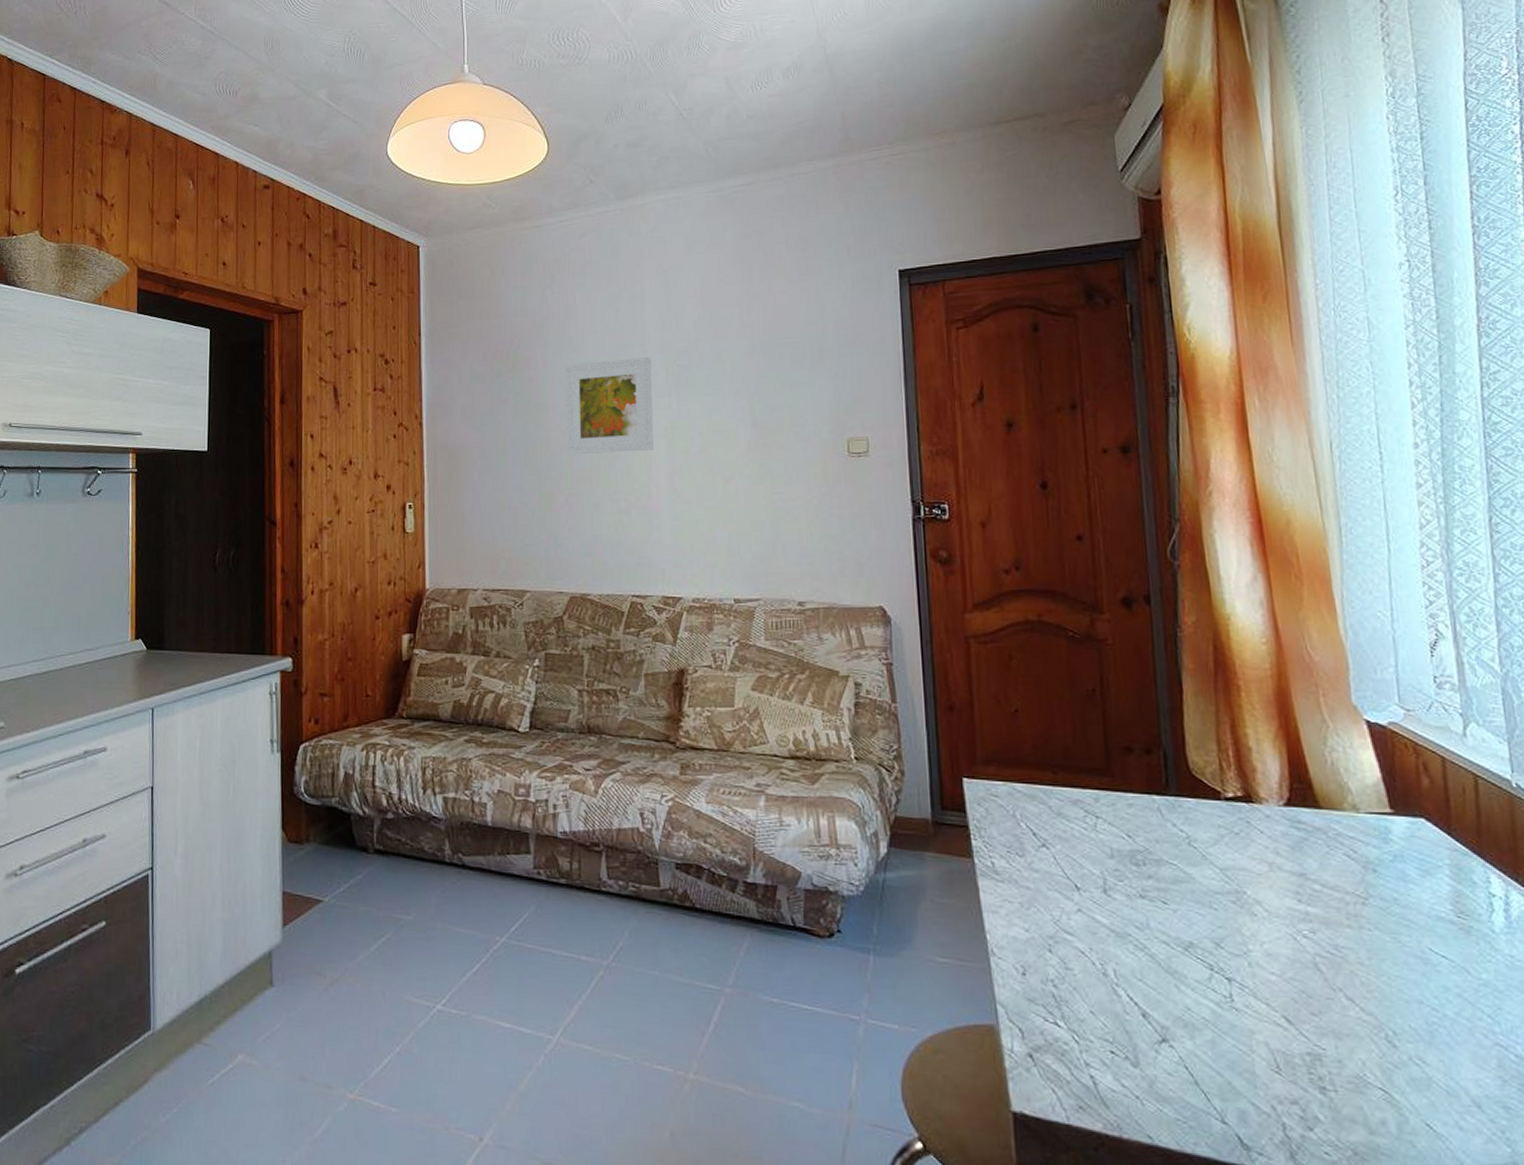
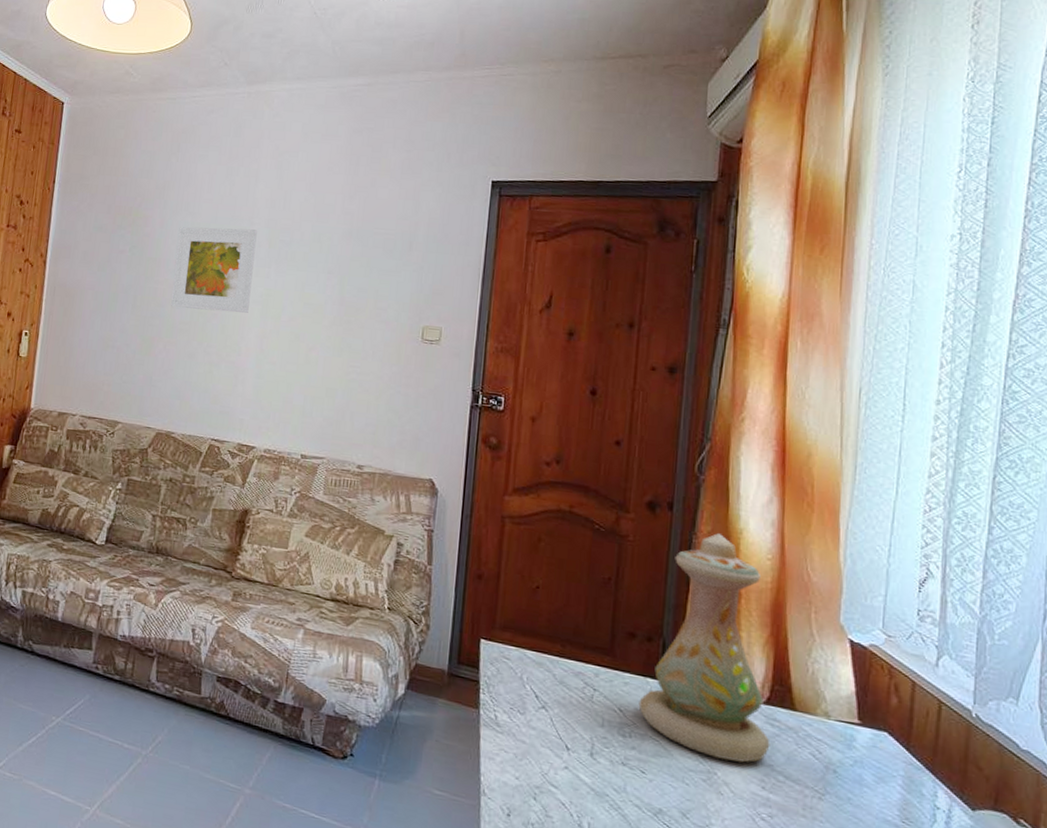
vase: none [1147,623,1300,876] -> present [638,533,770,763]

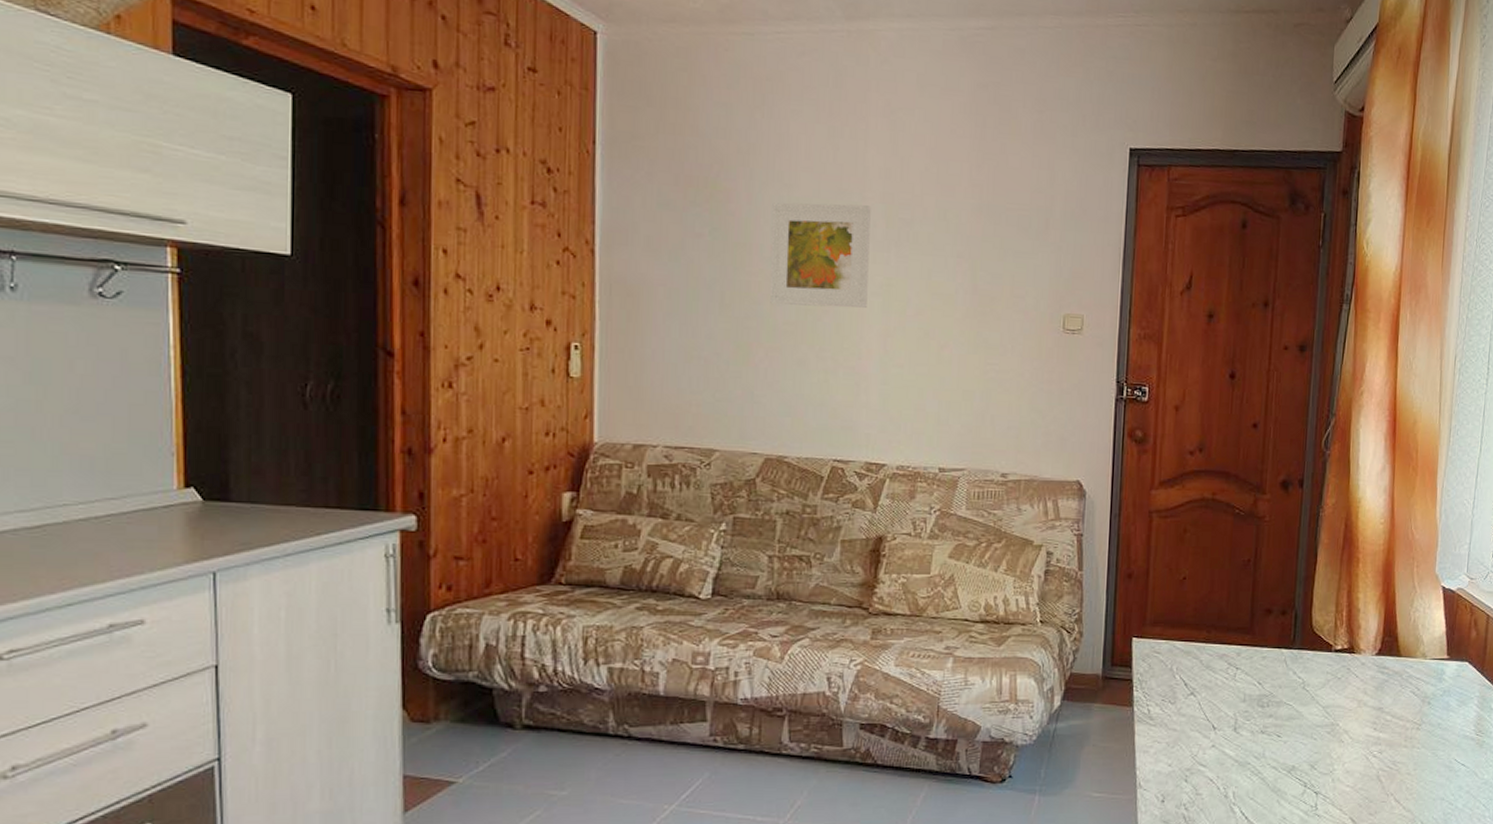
vase: present [638,533,770,763] -> none [1275,505,1381,711]

